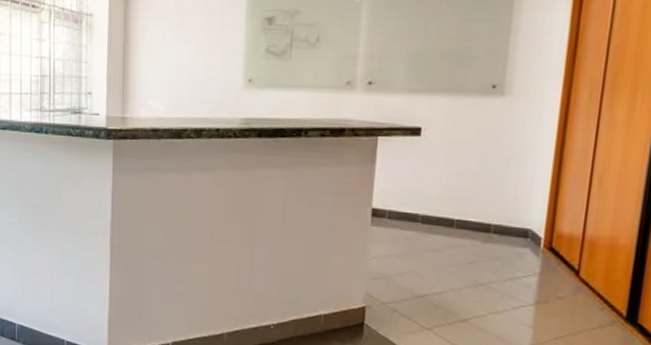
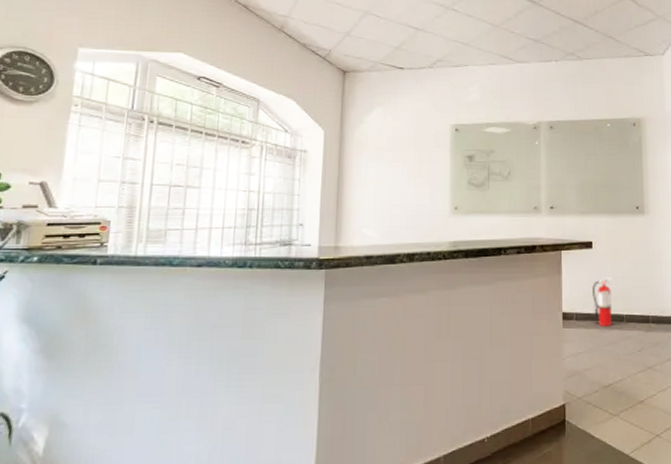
fire extinguisher: none [413,171,448,231] -> present [592,276,616,327]

